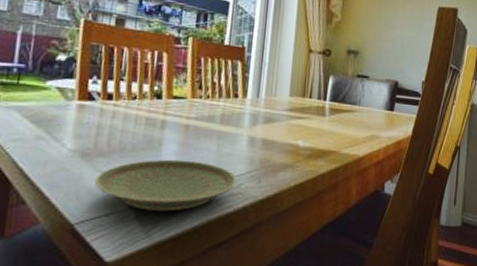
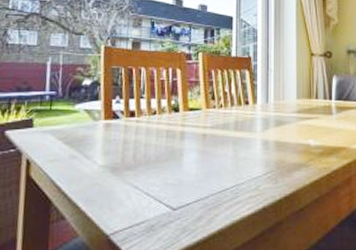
plate: present [94,159,237,212] -> none [124,167,254,218]

